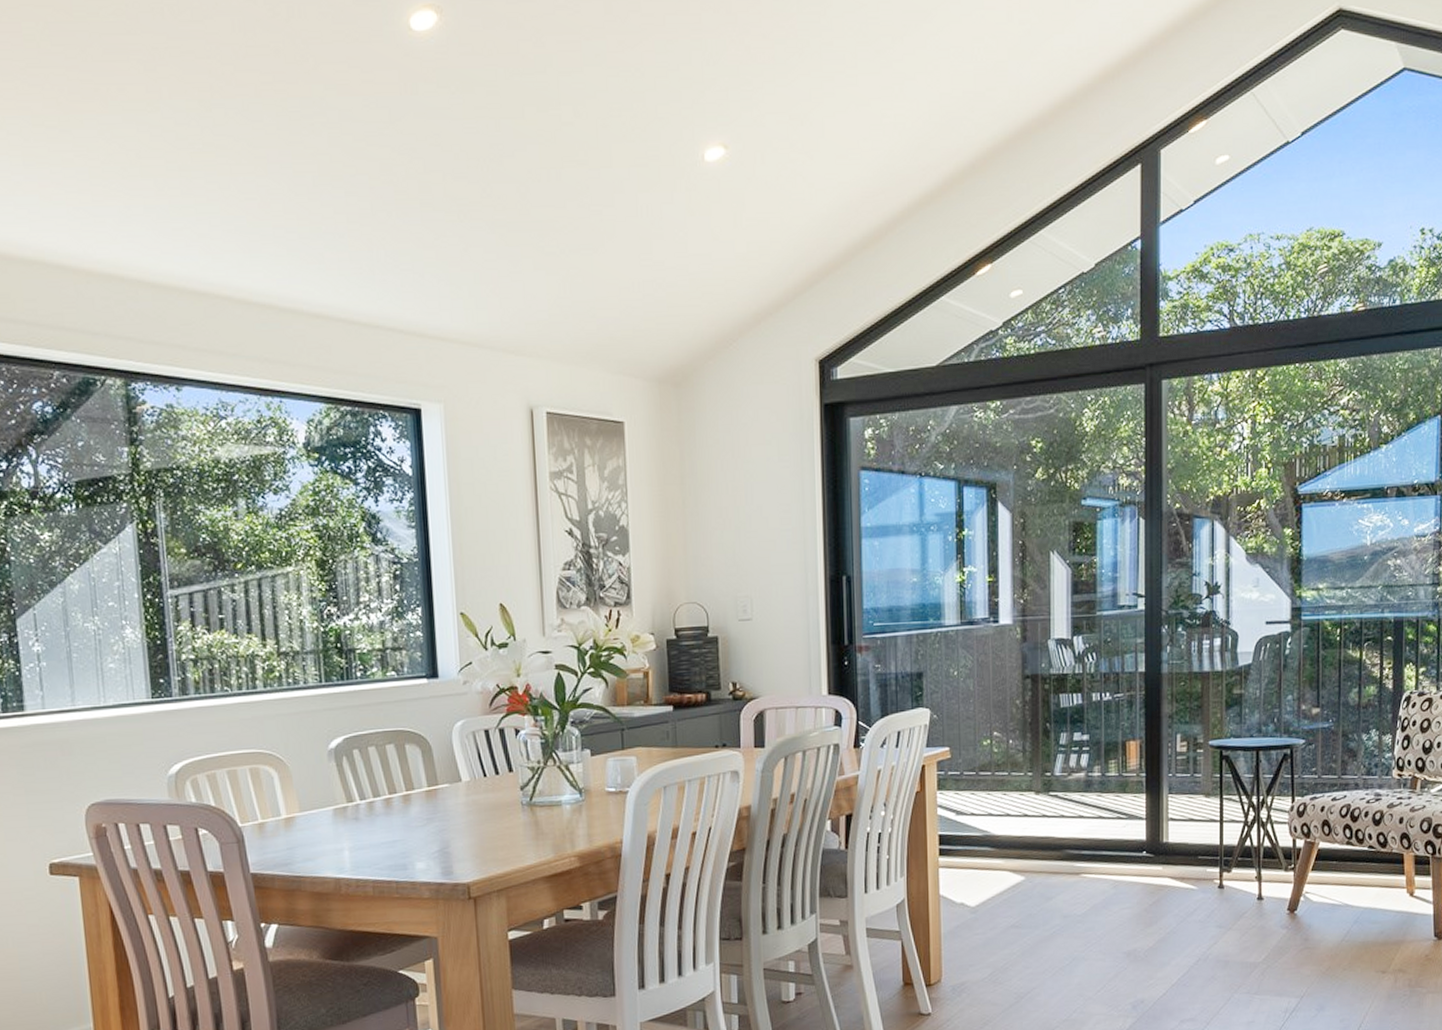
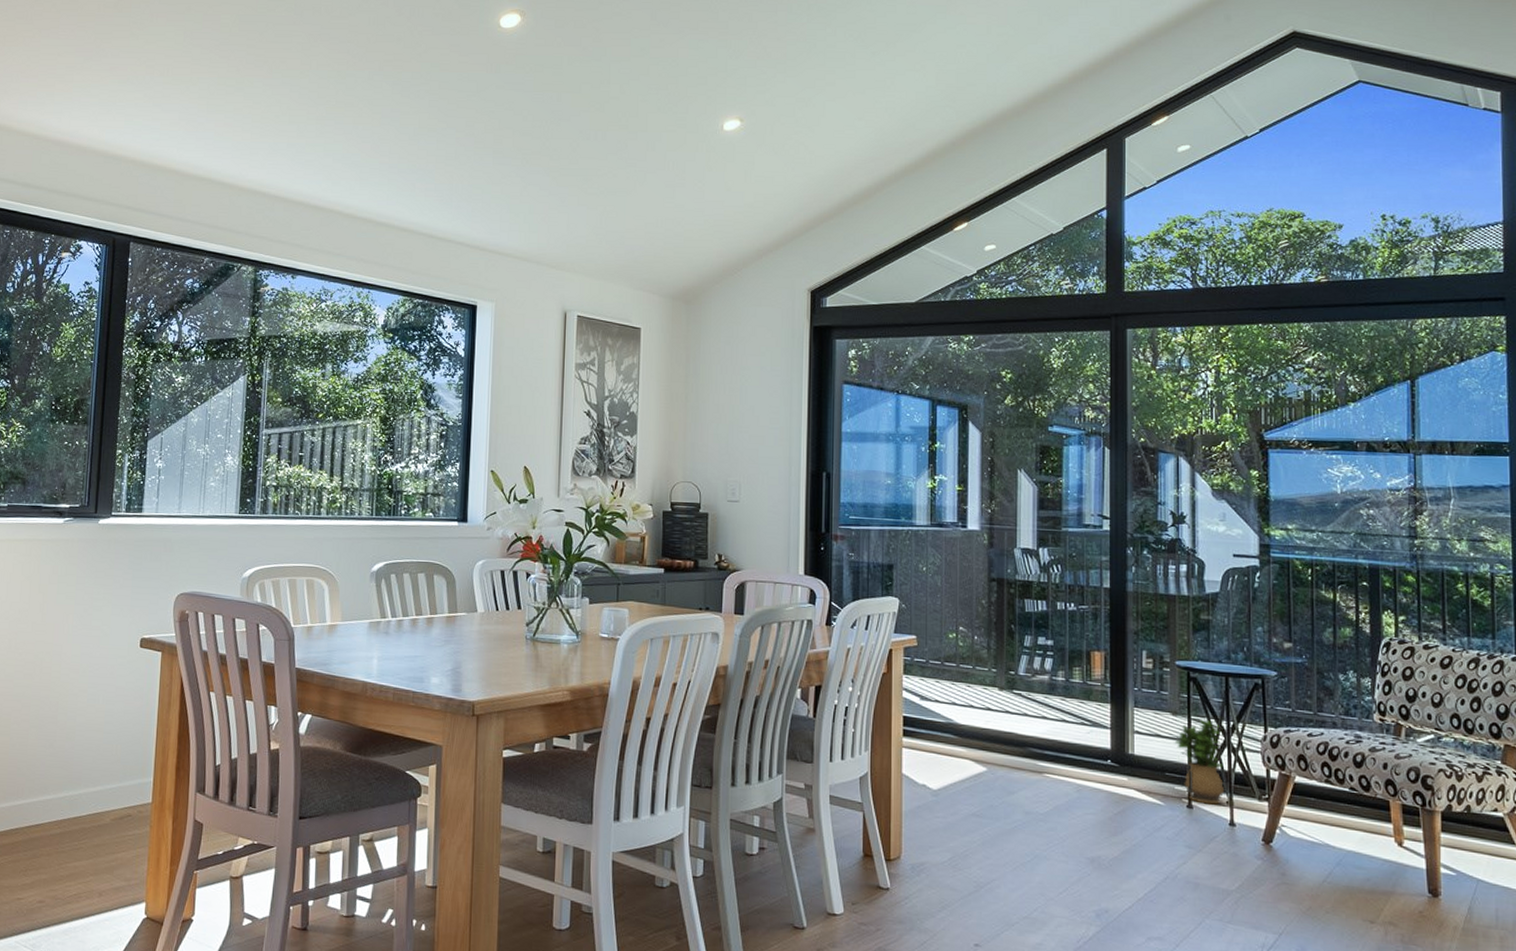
potted plant: none [1207,798,1254,882] -> present [1174,720,1225,805]

